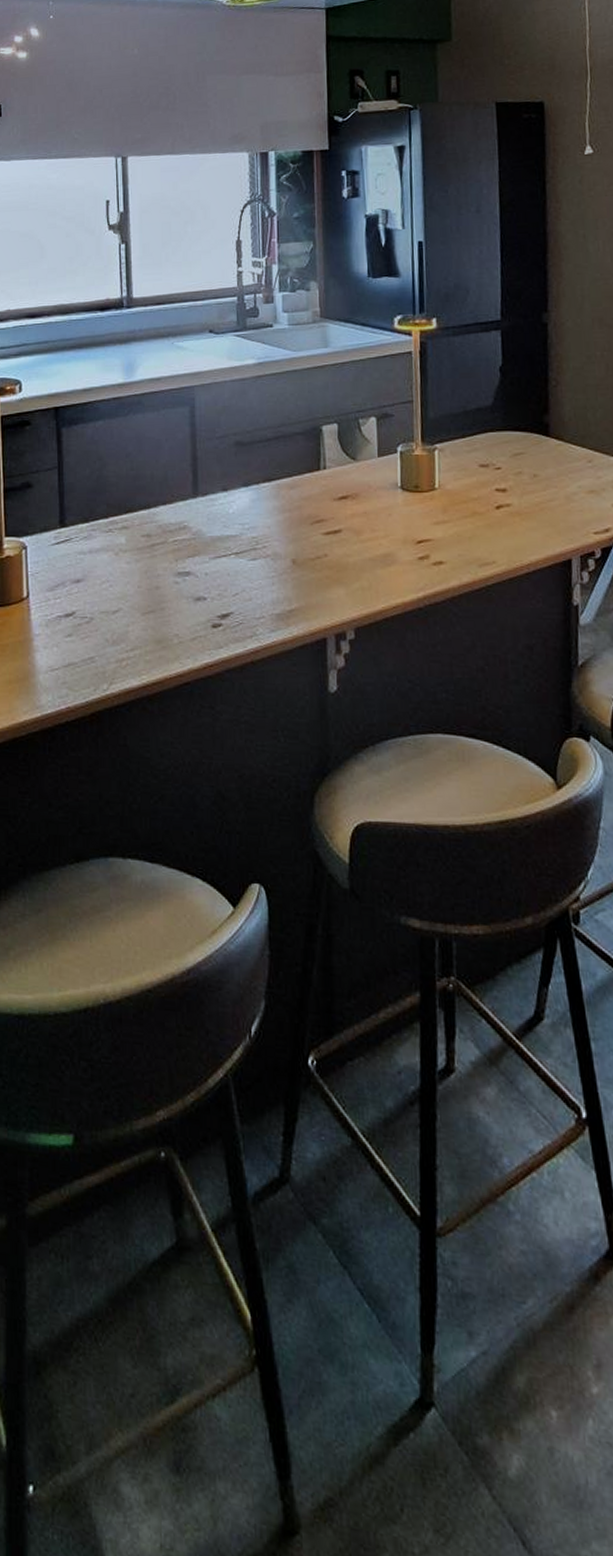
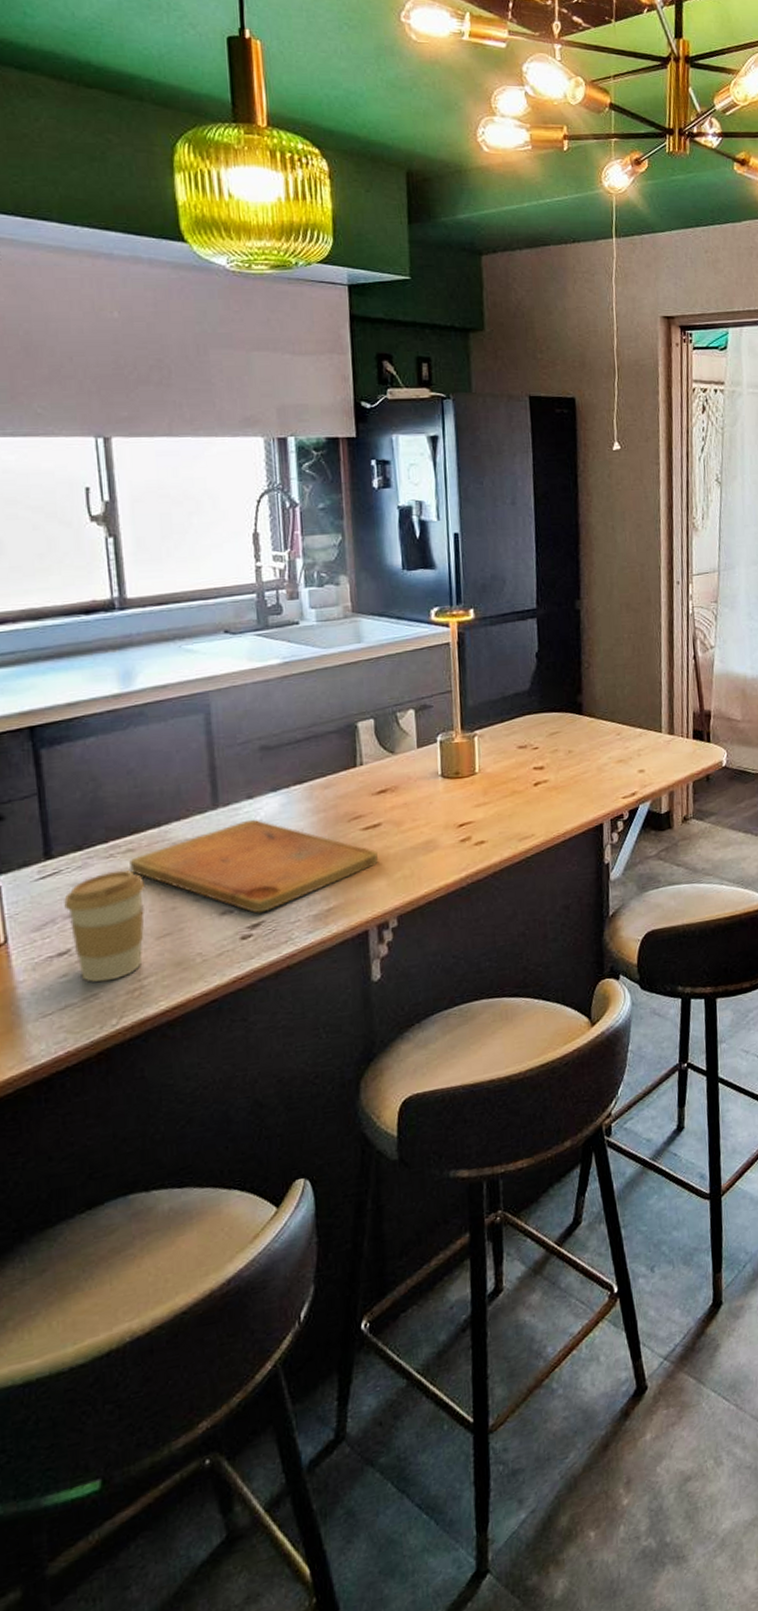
coffee cup: none [72,545,136,647] -> present [64,870,146,983]
cutting board: none [124,511,338,604] -> present [129,818,378,913]

